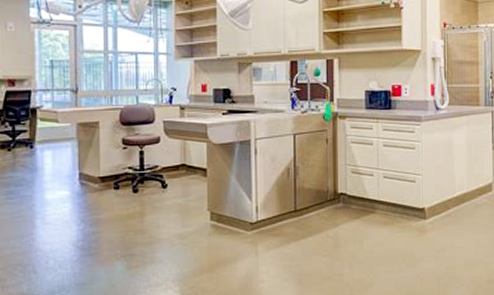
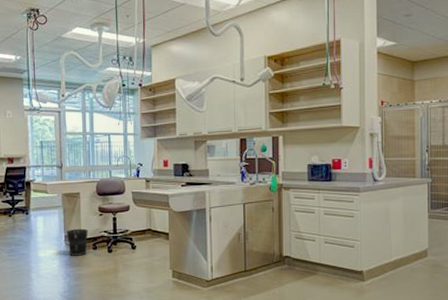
wastebasket: none [81,164,109,198] -> present [66,228,88,256]

